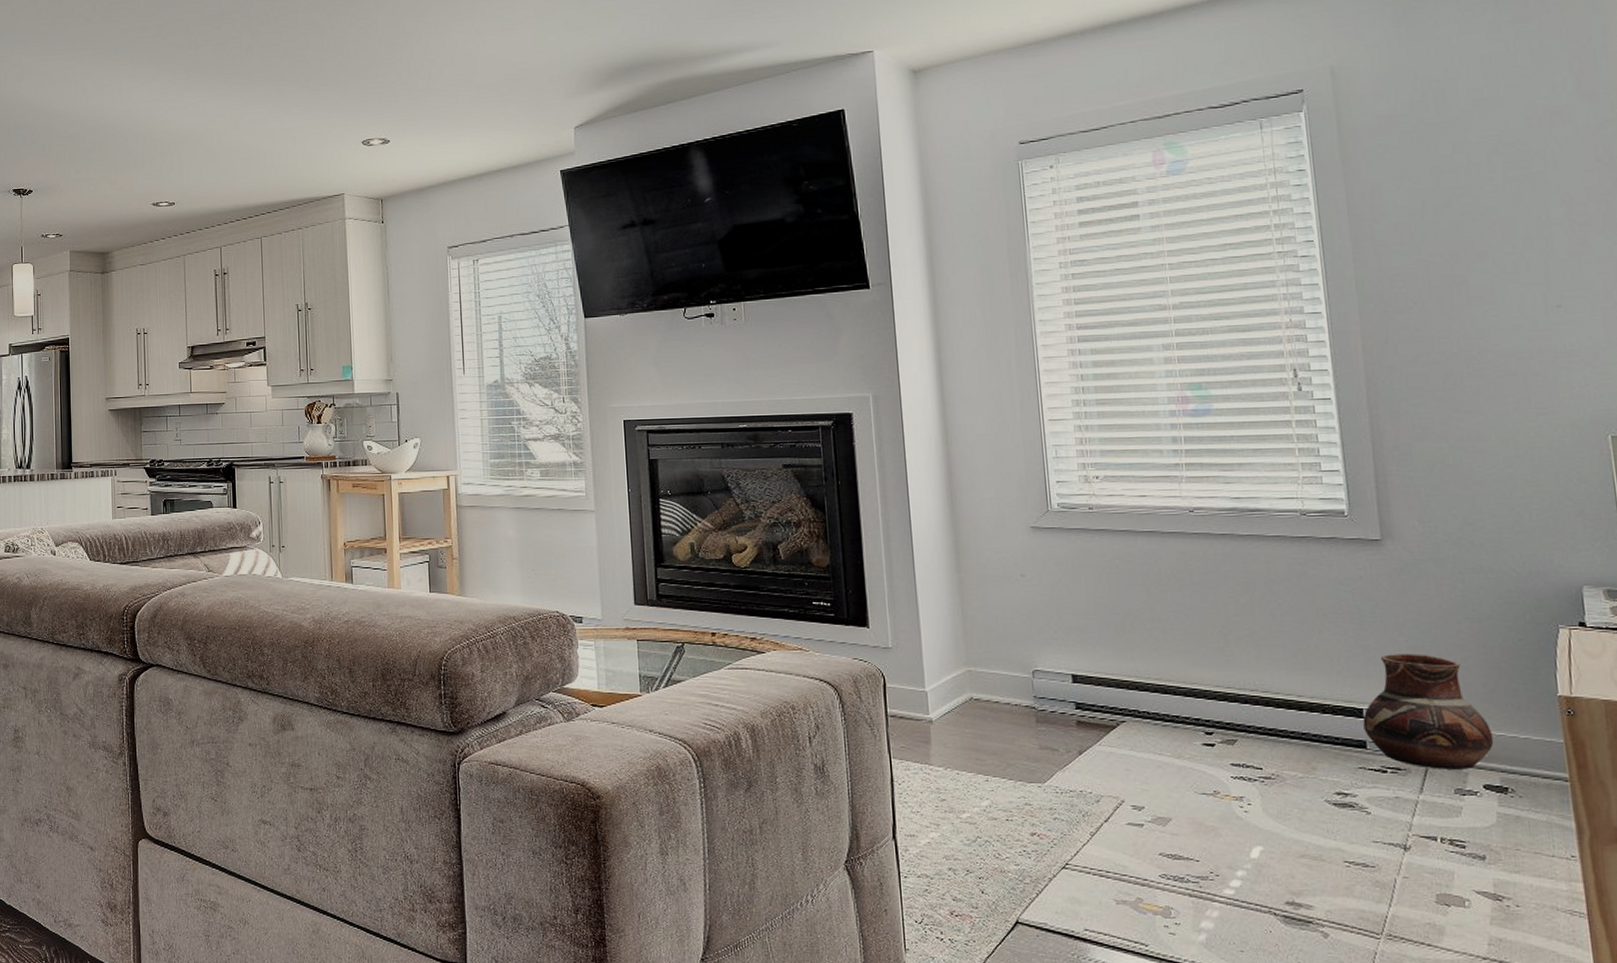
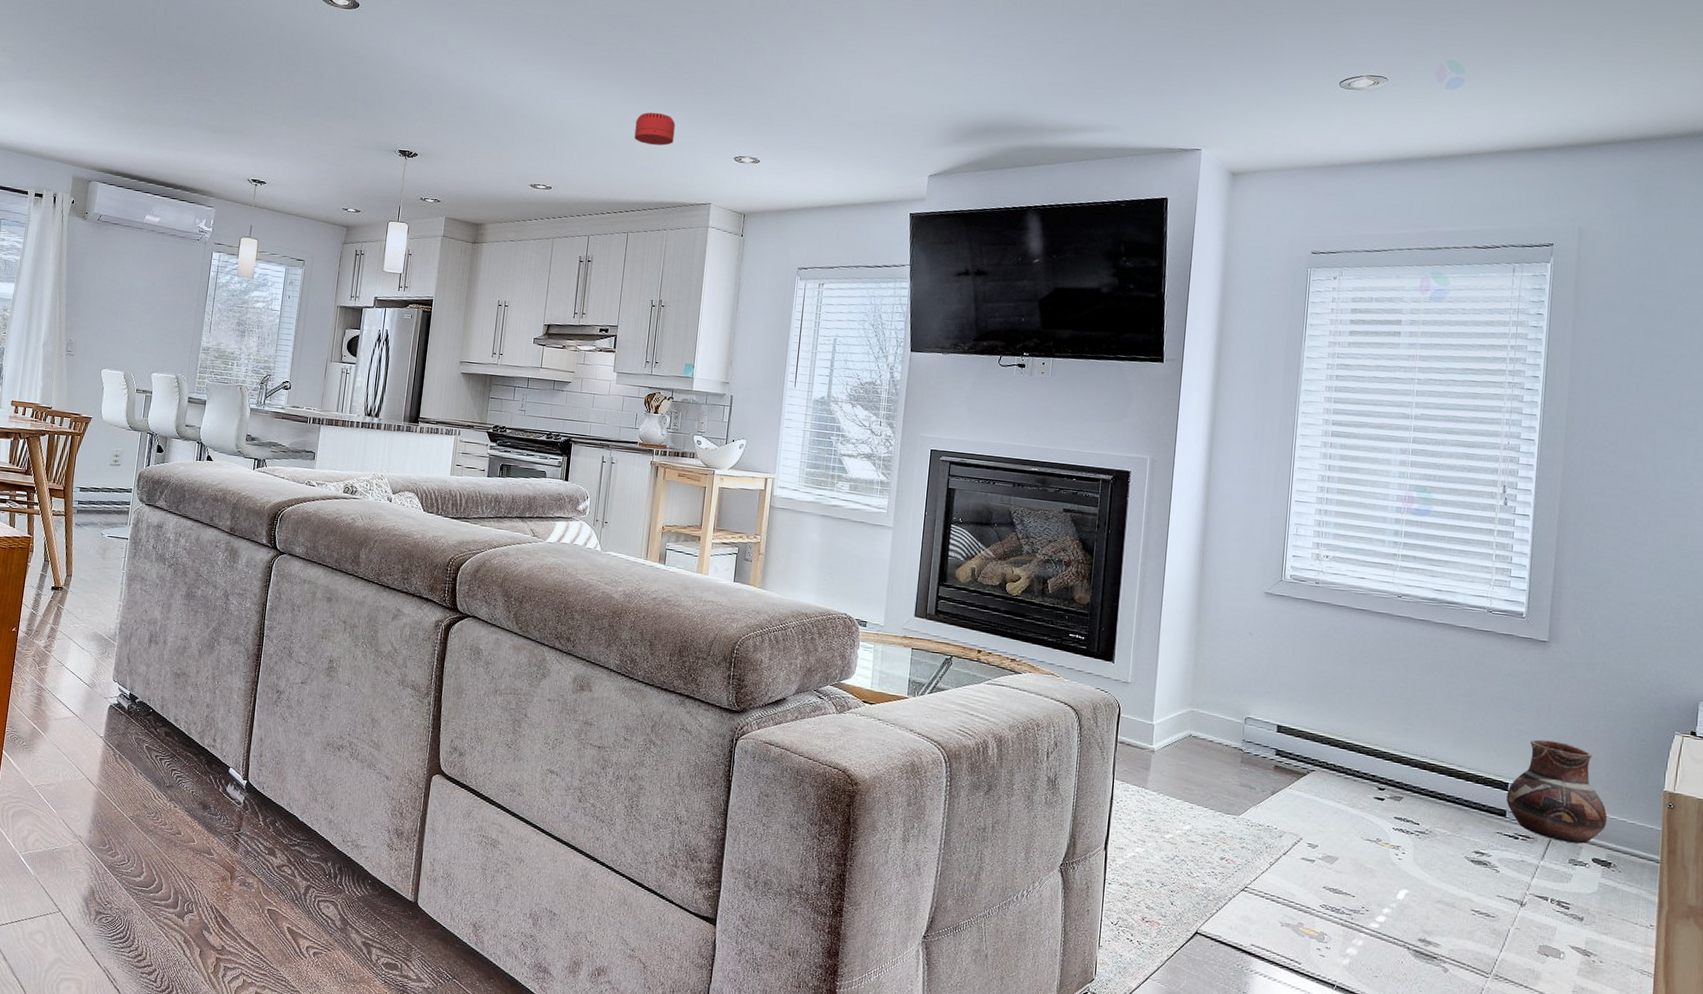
smoke detector: none [252,107,295,143] -> present [634,112,675,146]

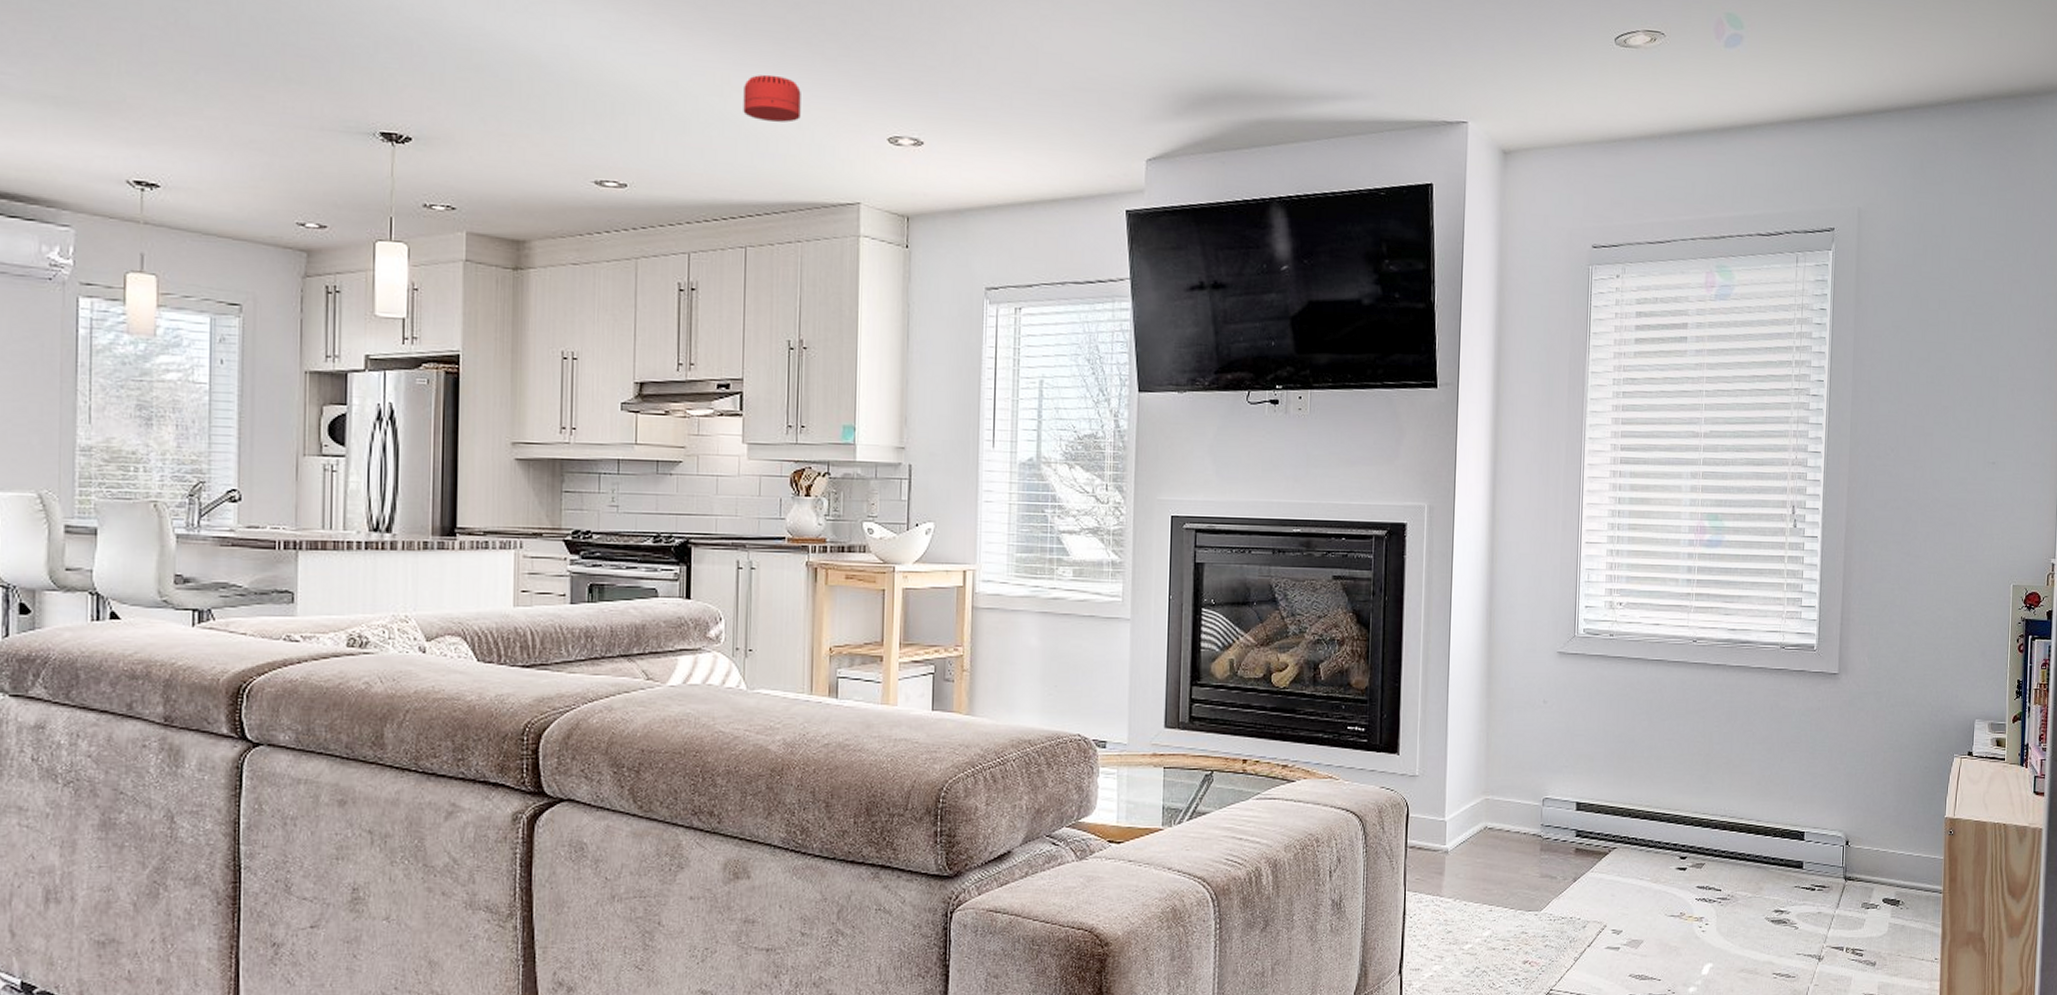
ceramic pot: present [1506,739,1608,844] -> none [1803,780,1896,886]

